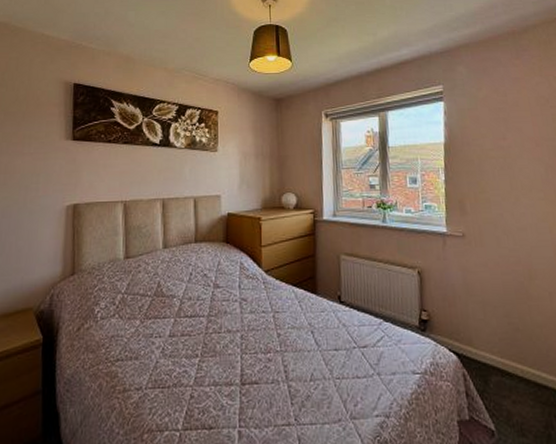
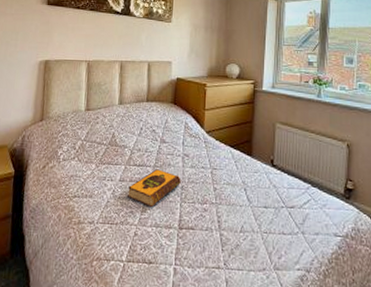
hardback book: none [180,318,240,363] -> present [128,169,181,207]

